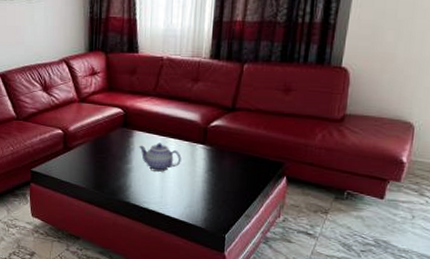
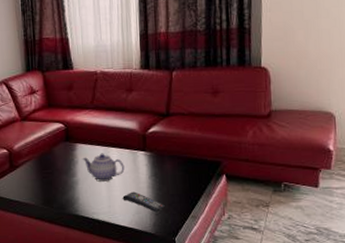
remote control: none [176,184,219,208] -> present [122,191,165,213]

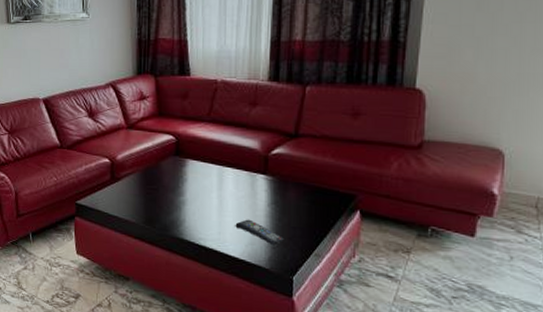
teapot: present [83,153,125,182] -> none [193,172,240,205]

